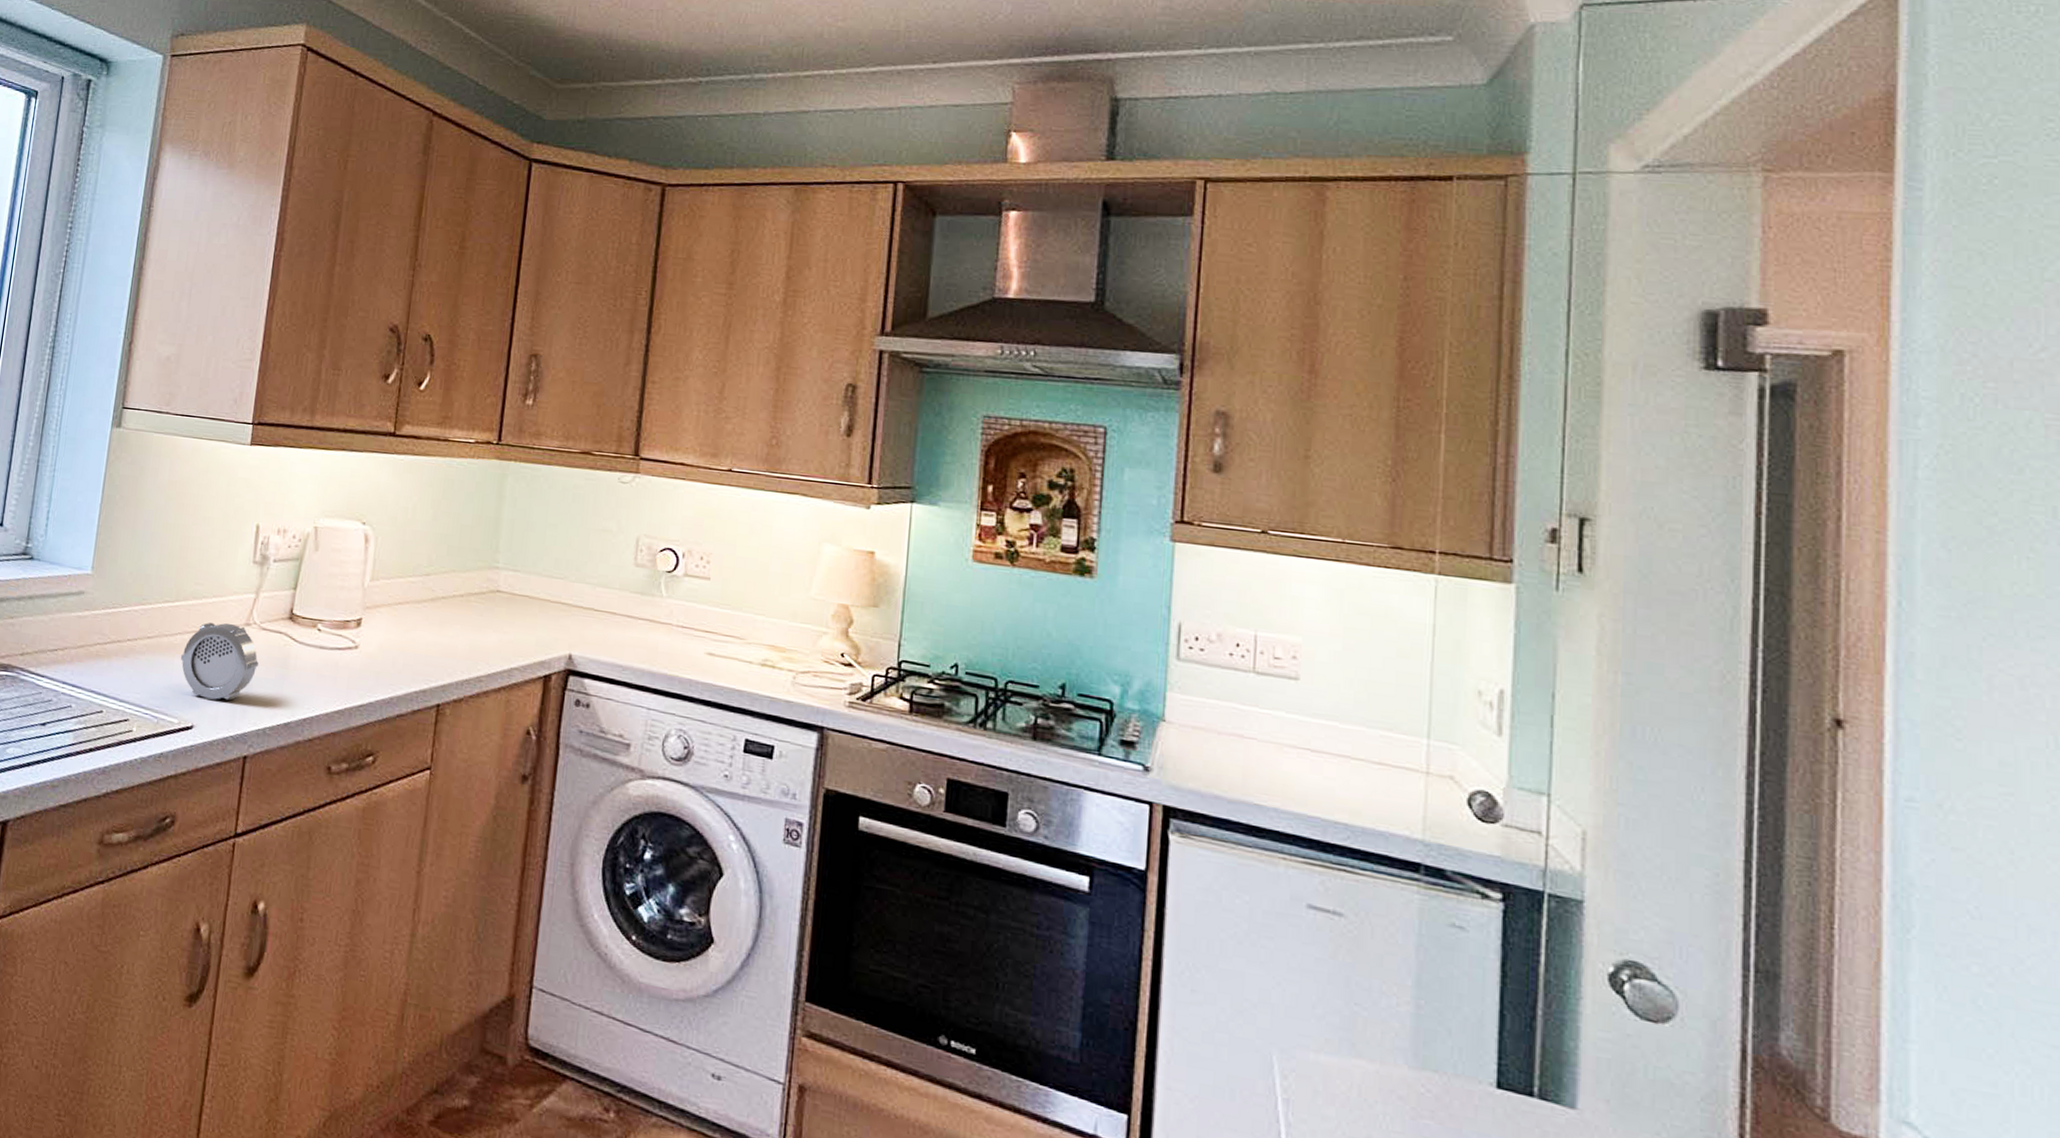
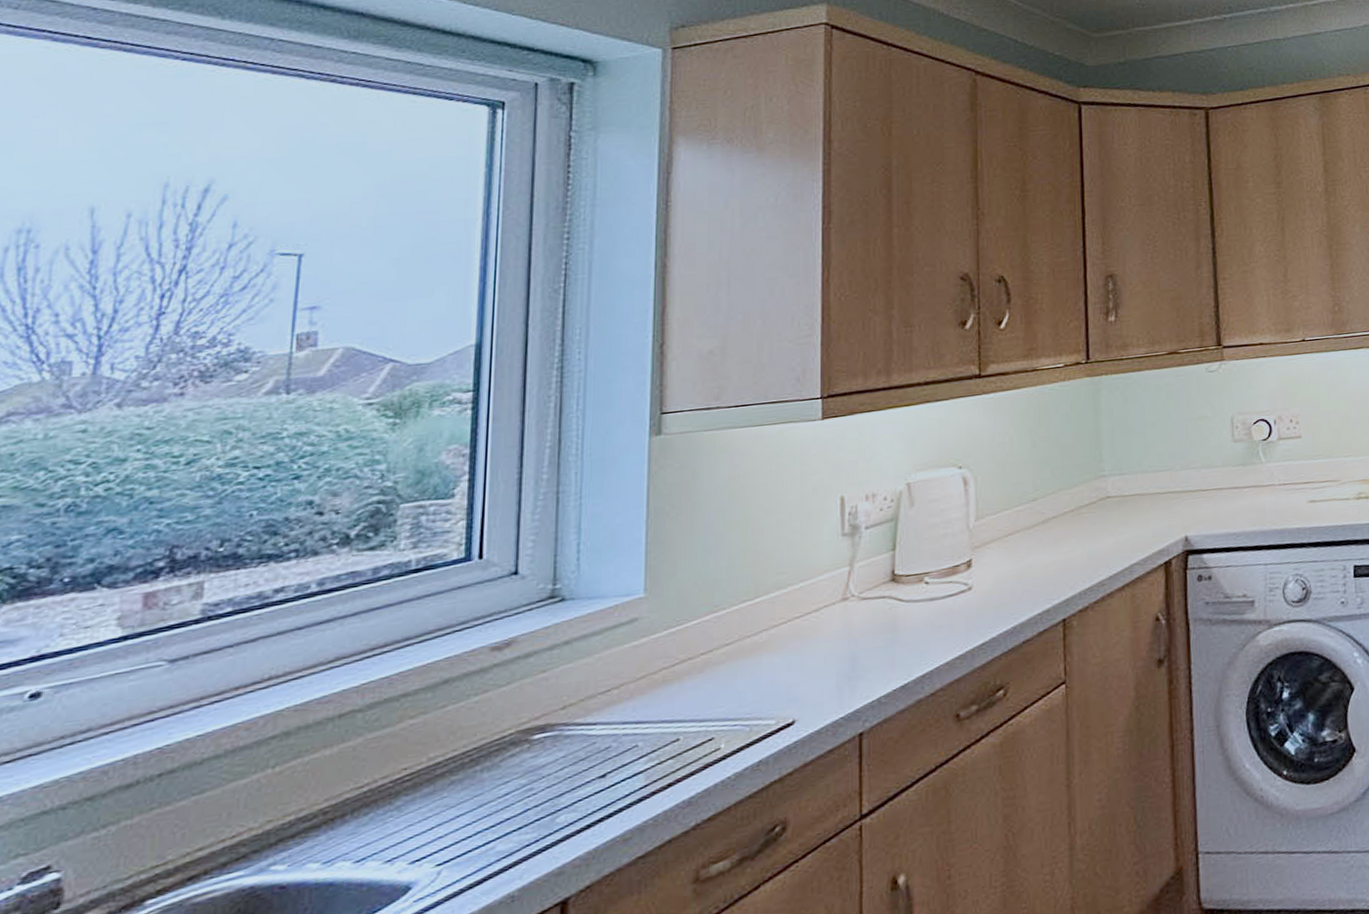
speaker: present [181,622,258,701] -> none [770,603,862,689]

